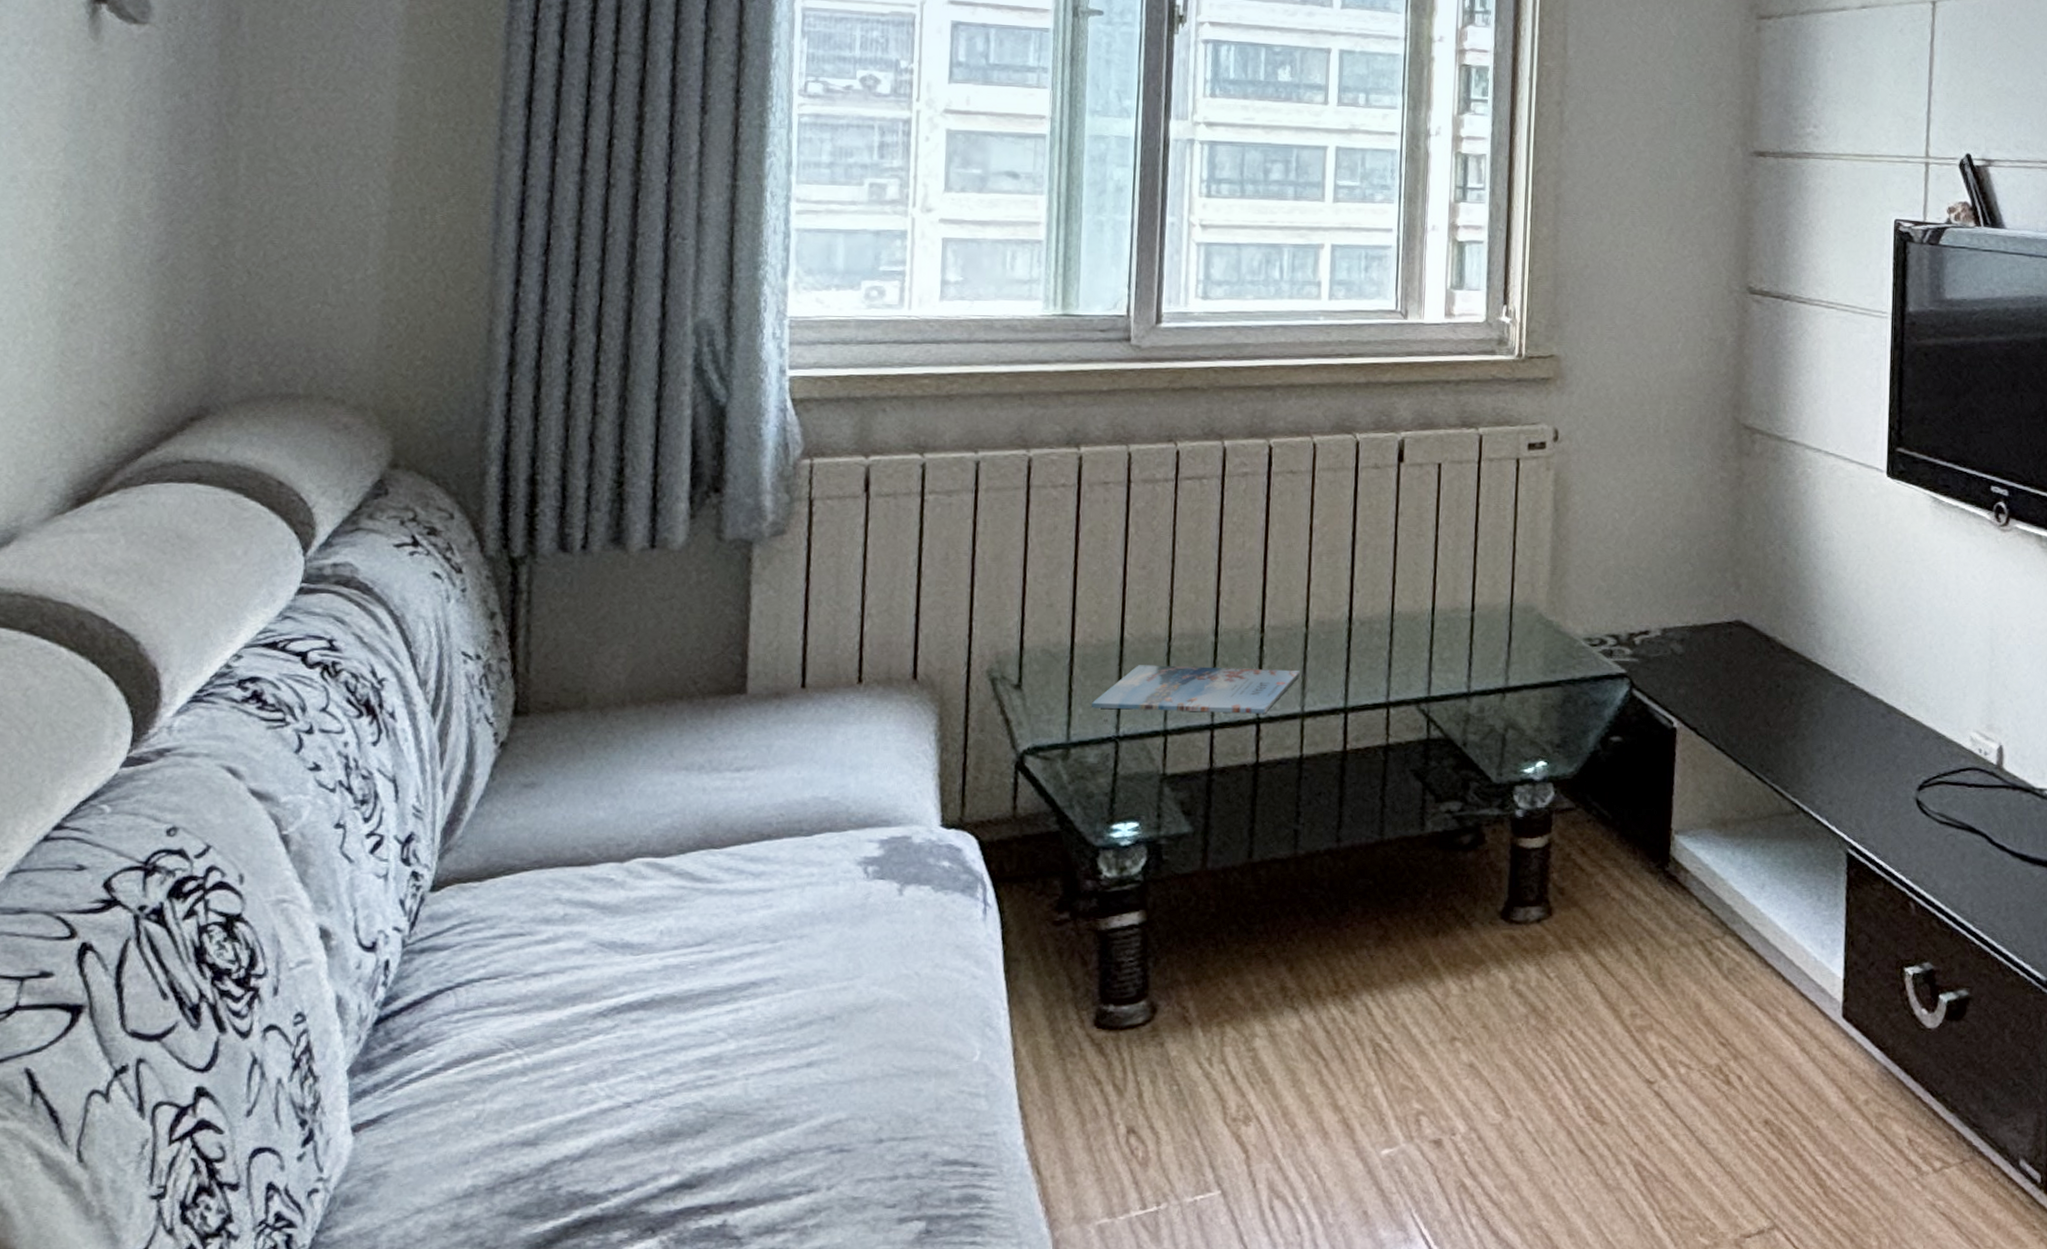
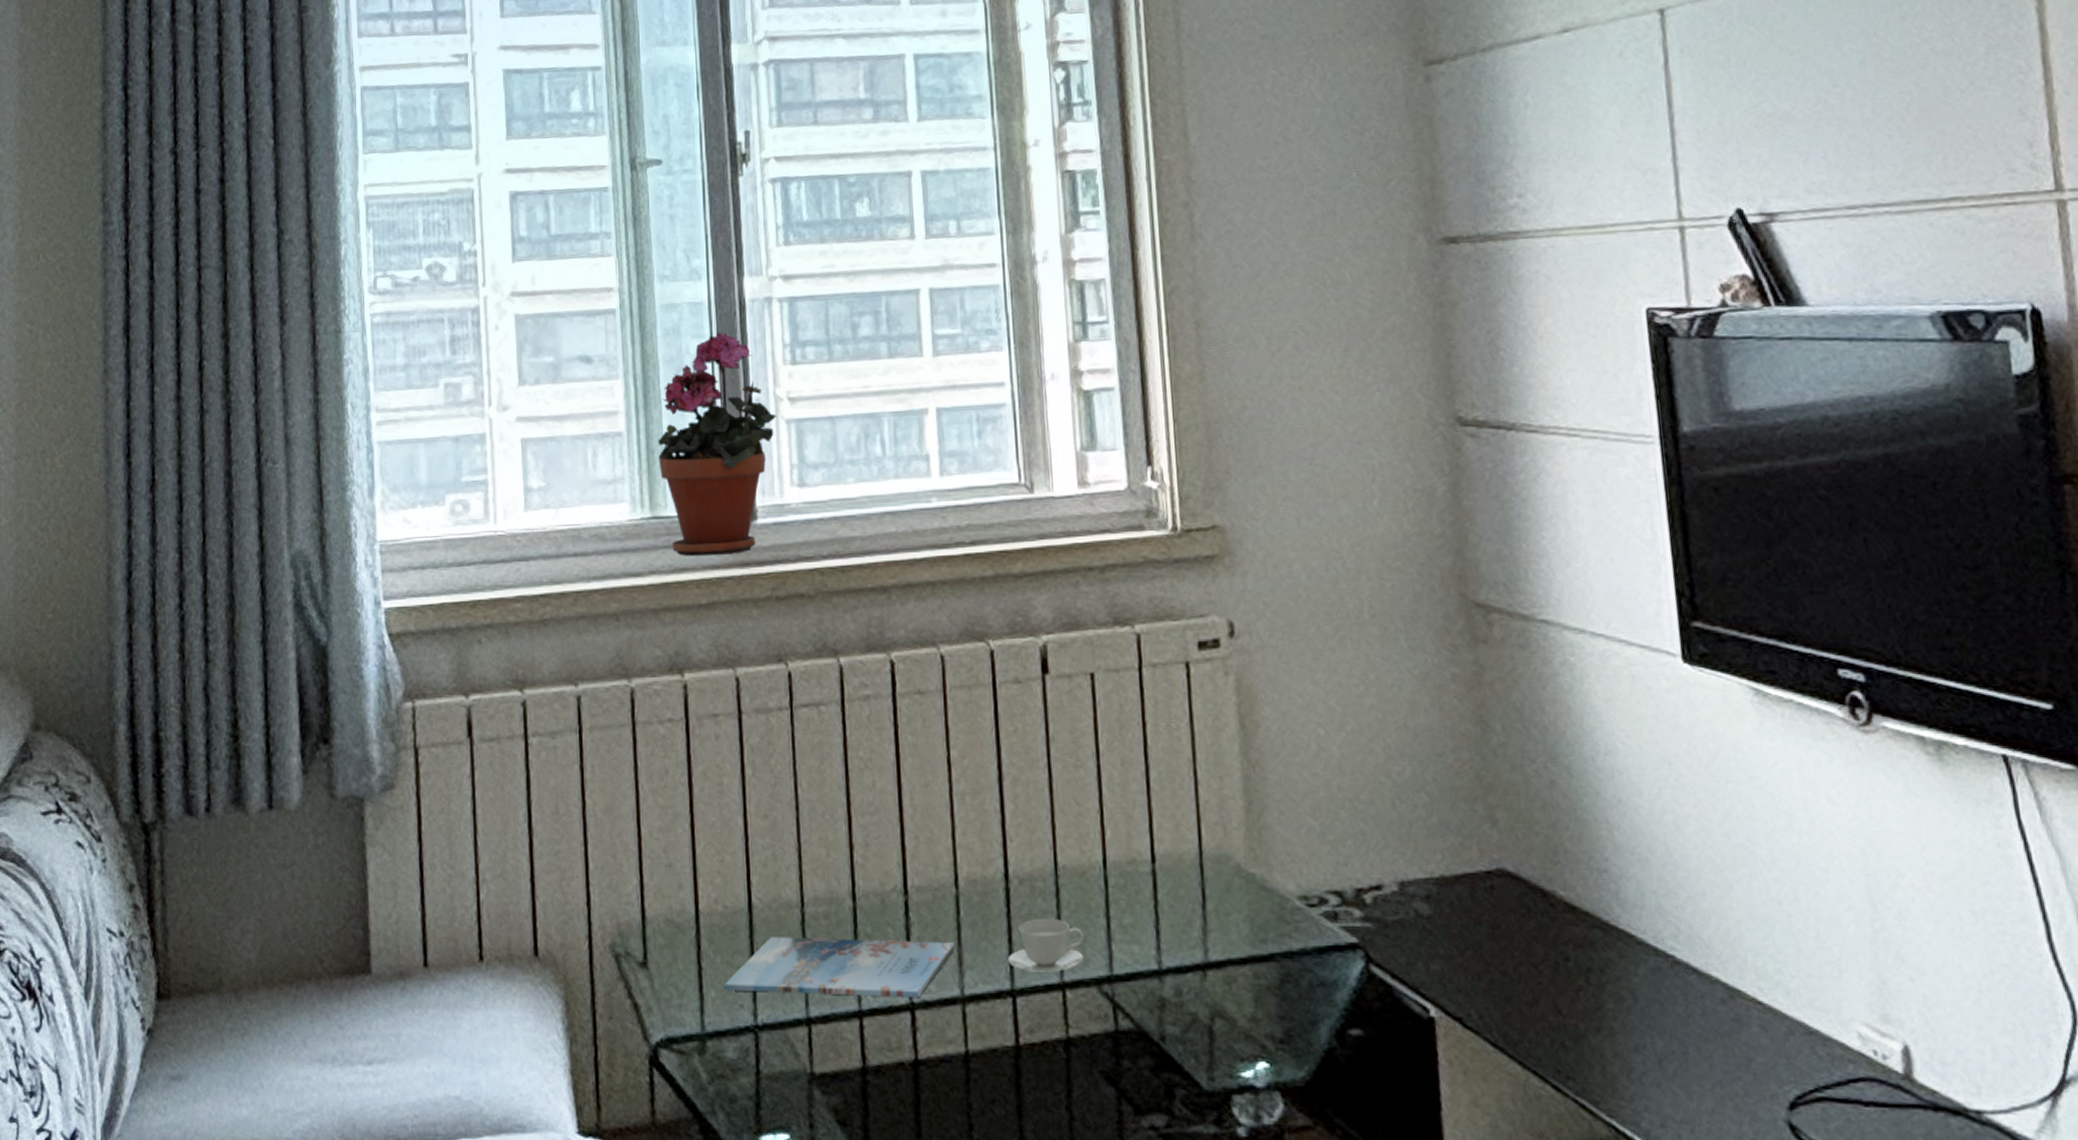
potted plant: none [1074,164,1189,352] -> present [658,332,777,557]
teacup: none [1344,652,1409,694] -> present [1007,918,1084,972]

